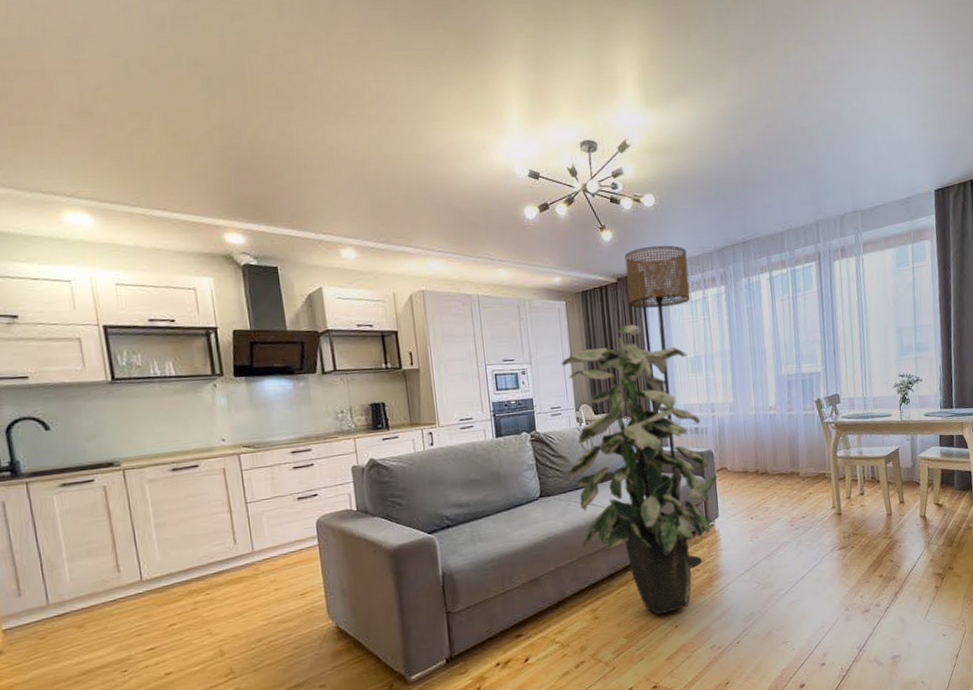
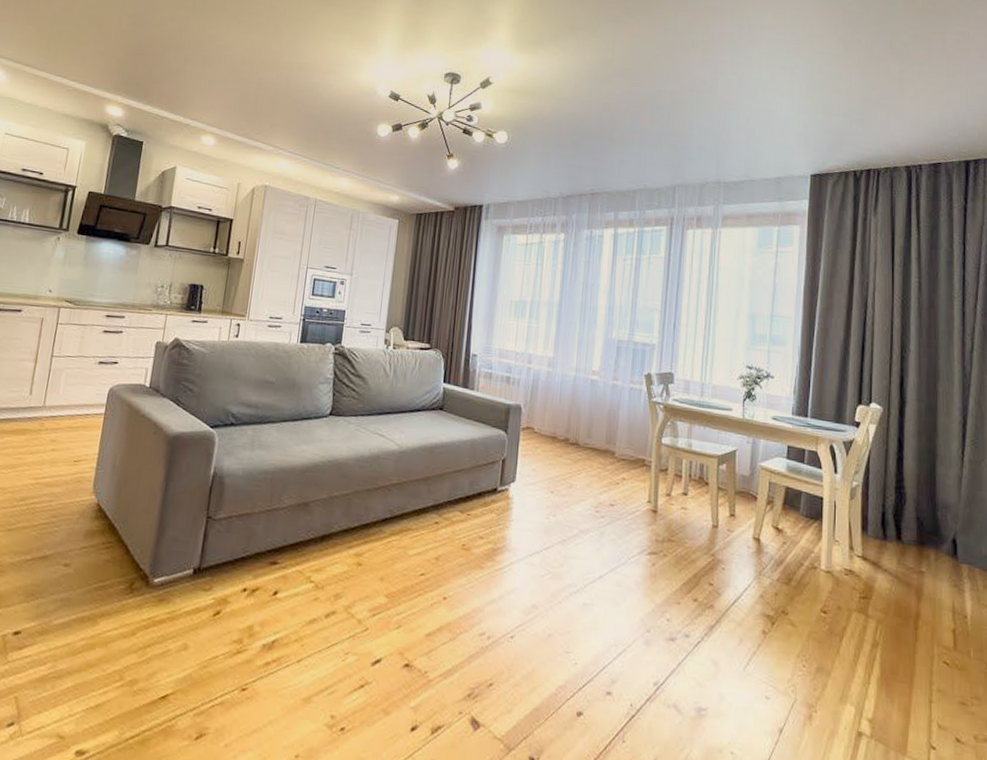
indoor plant: present [561,325,718,615] -> none [362,255,522,579]
floor lamp: present [624,245,703,568] -> none [462,181,530,533]

